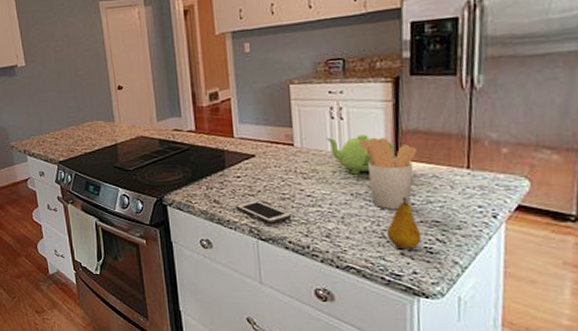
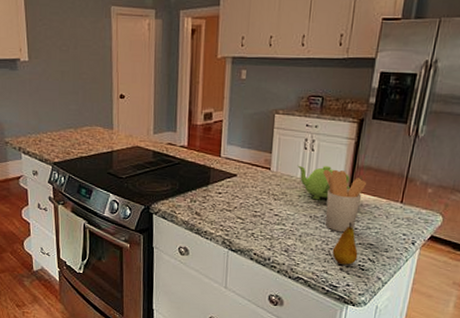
cell phone: present [236,199,293,224] -> none [214,214,260,237]

